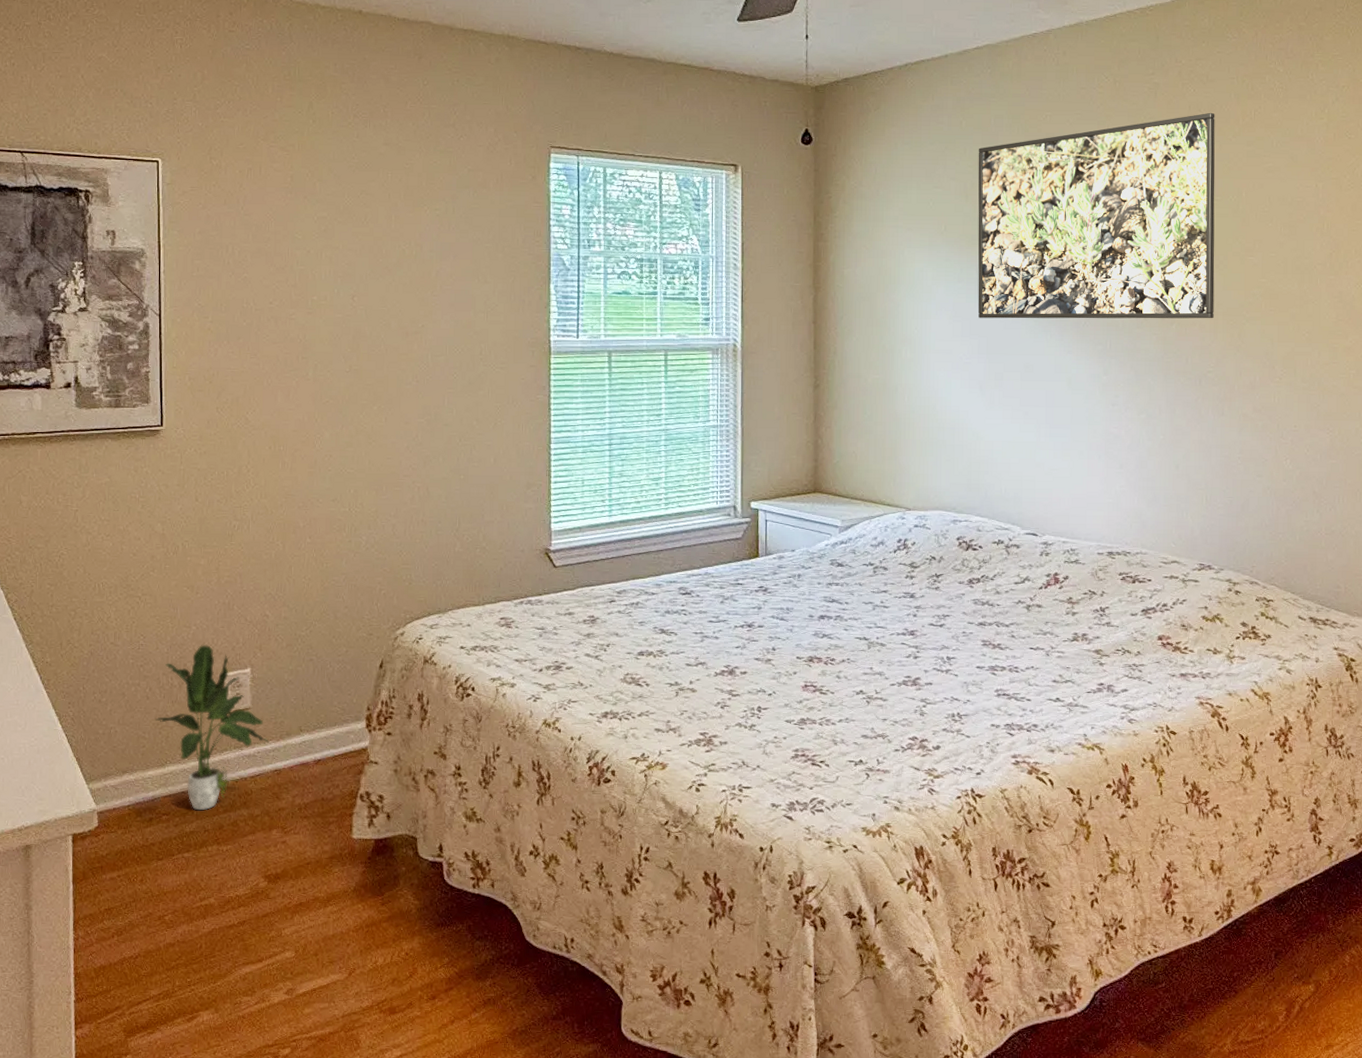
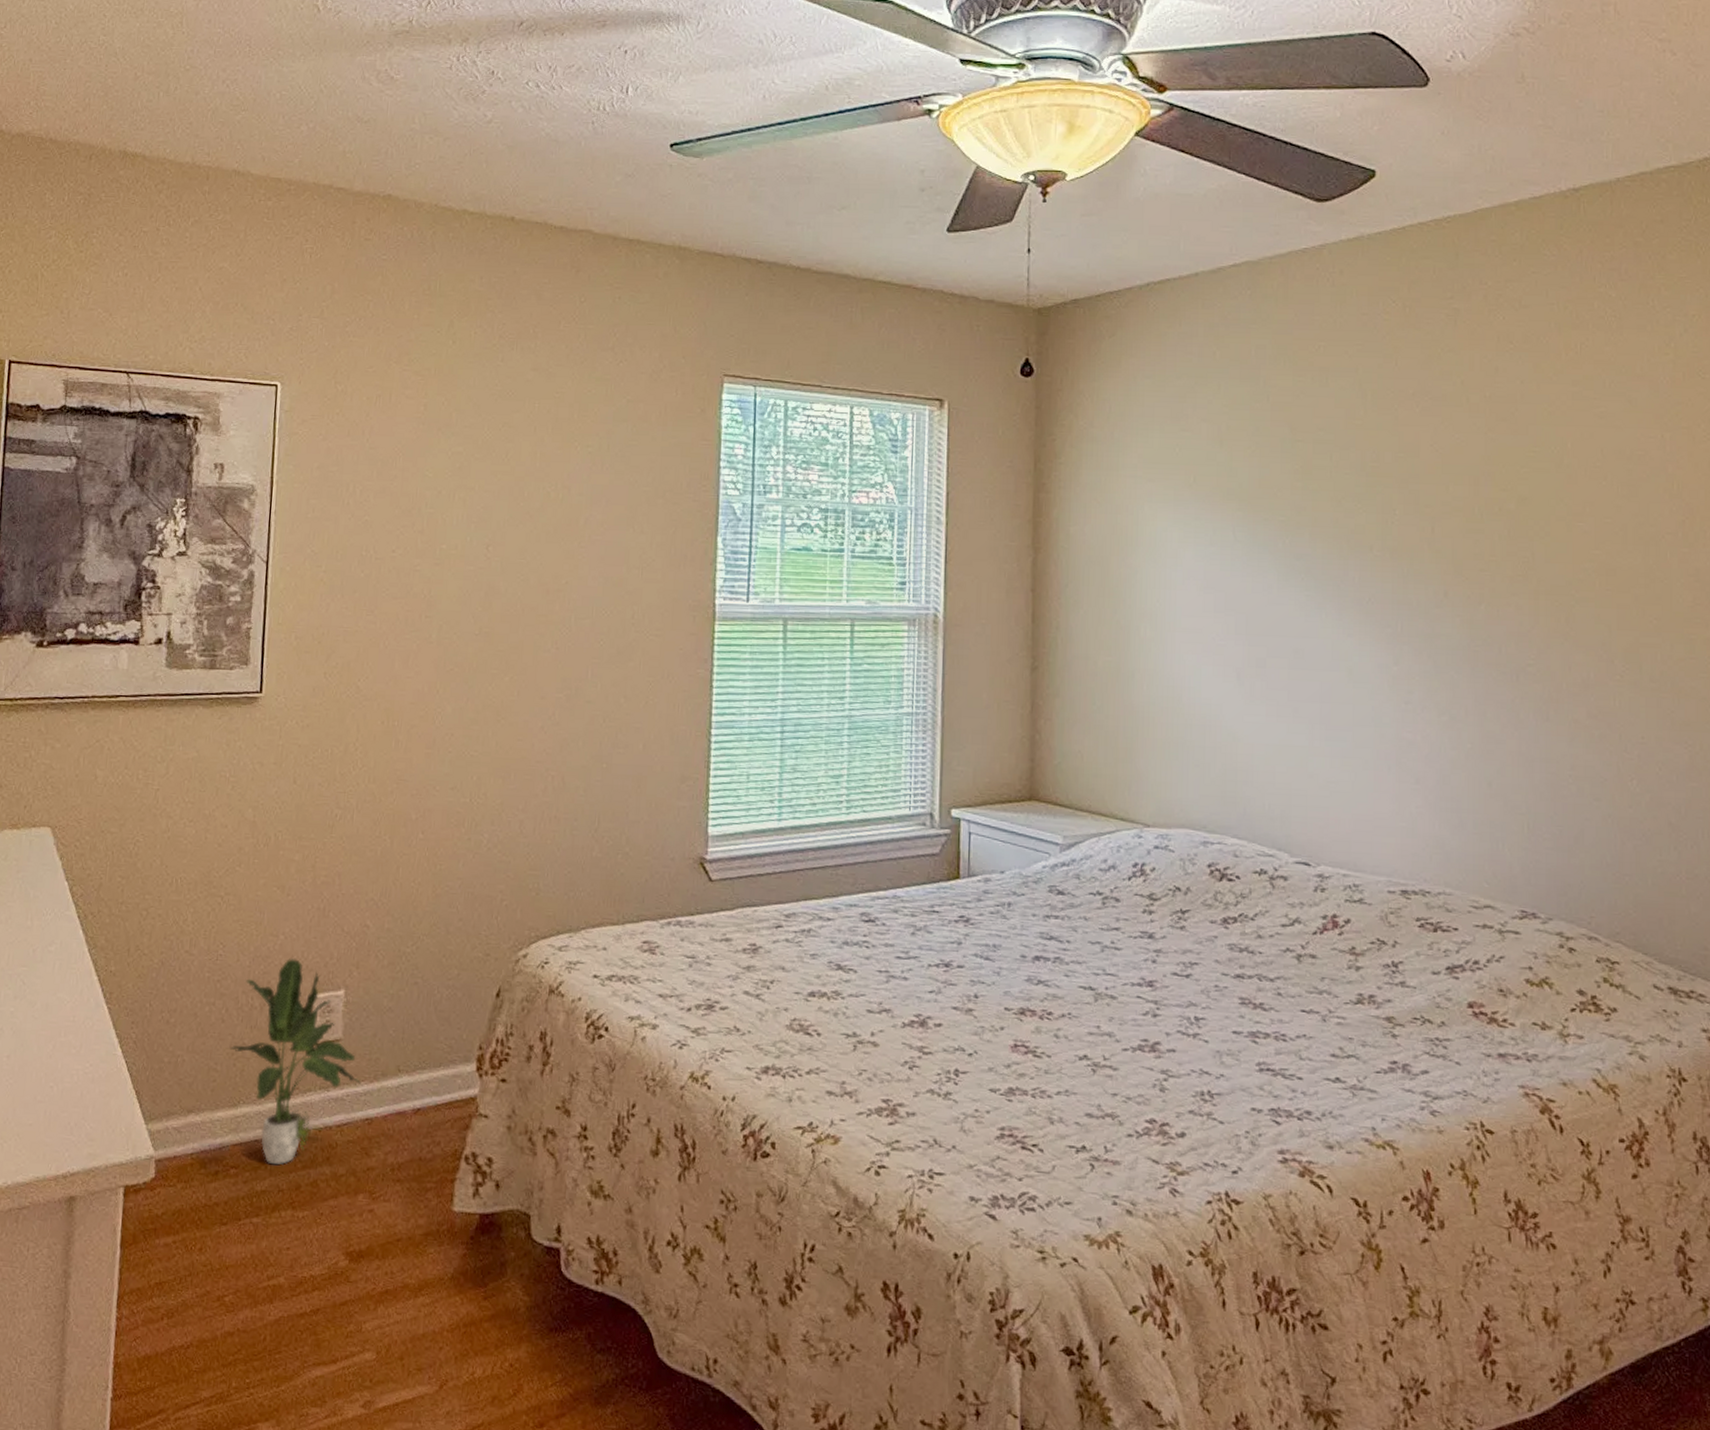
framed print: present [978,112,1215,319] -> none [1234,344,1534,599]

